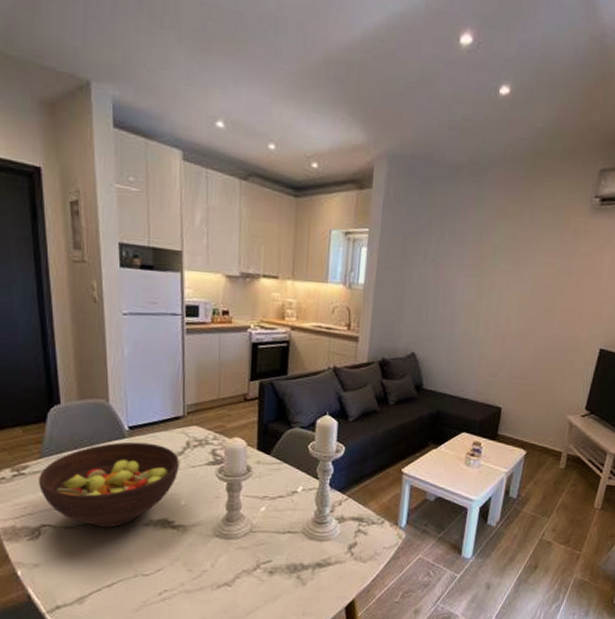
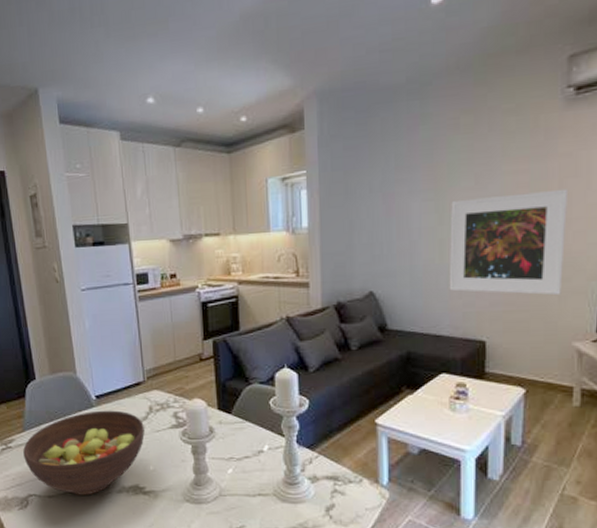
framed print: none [478,280,583,375] -> present [449,188,569,296]

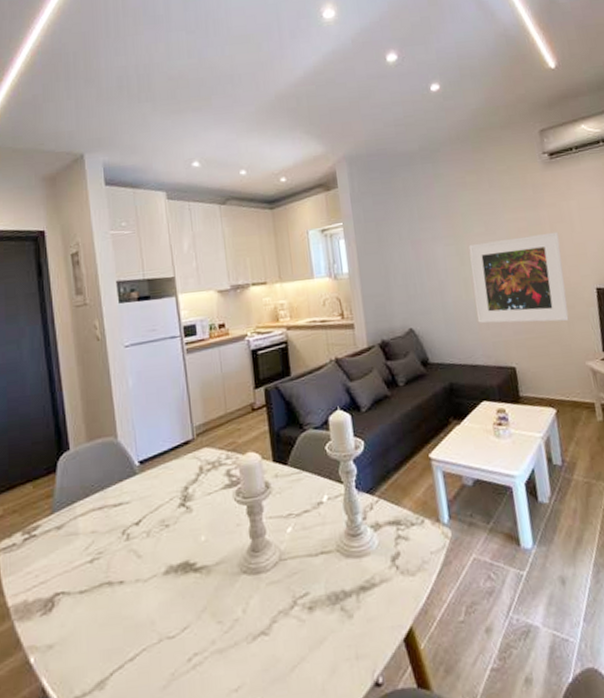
fruit bowl: present [23,410,145,495] -> none [50,475,195,585]

